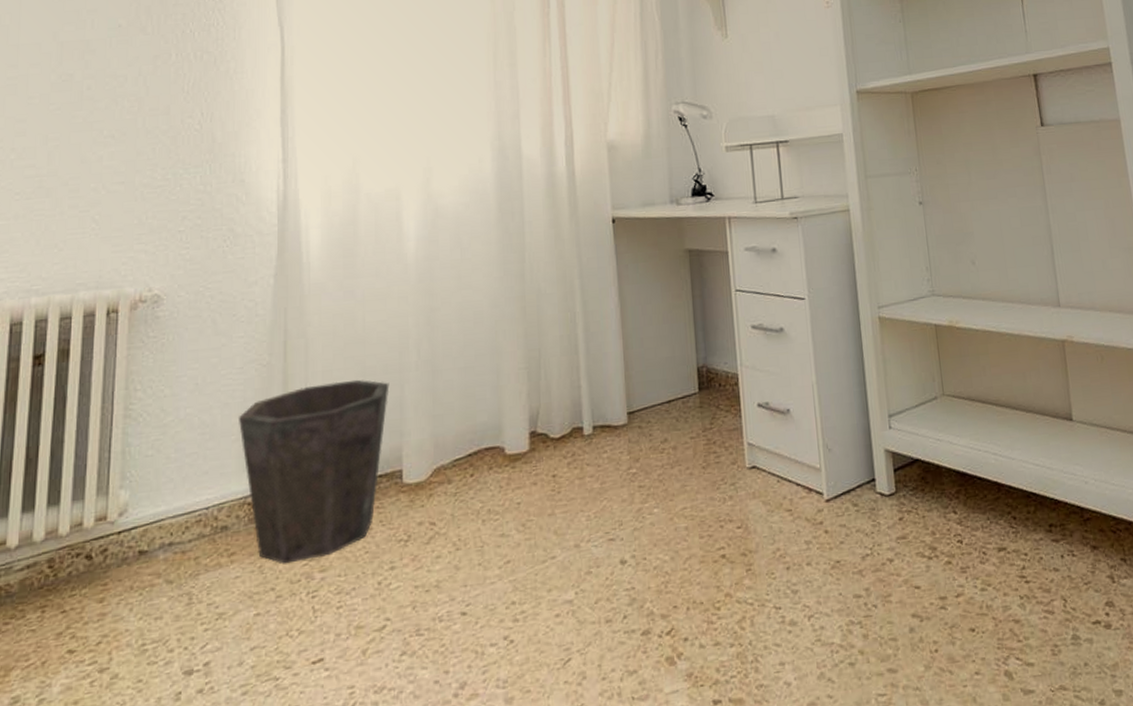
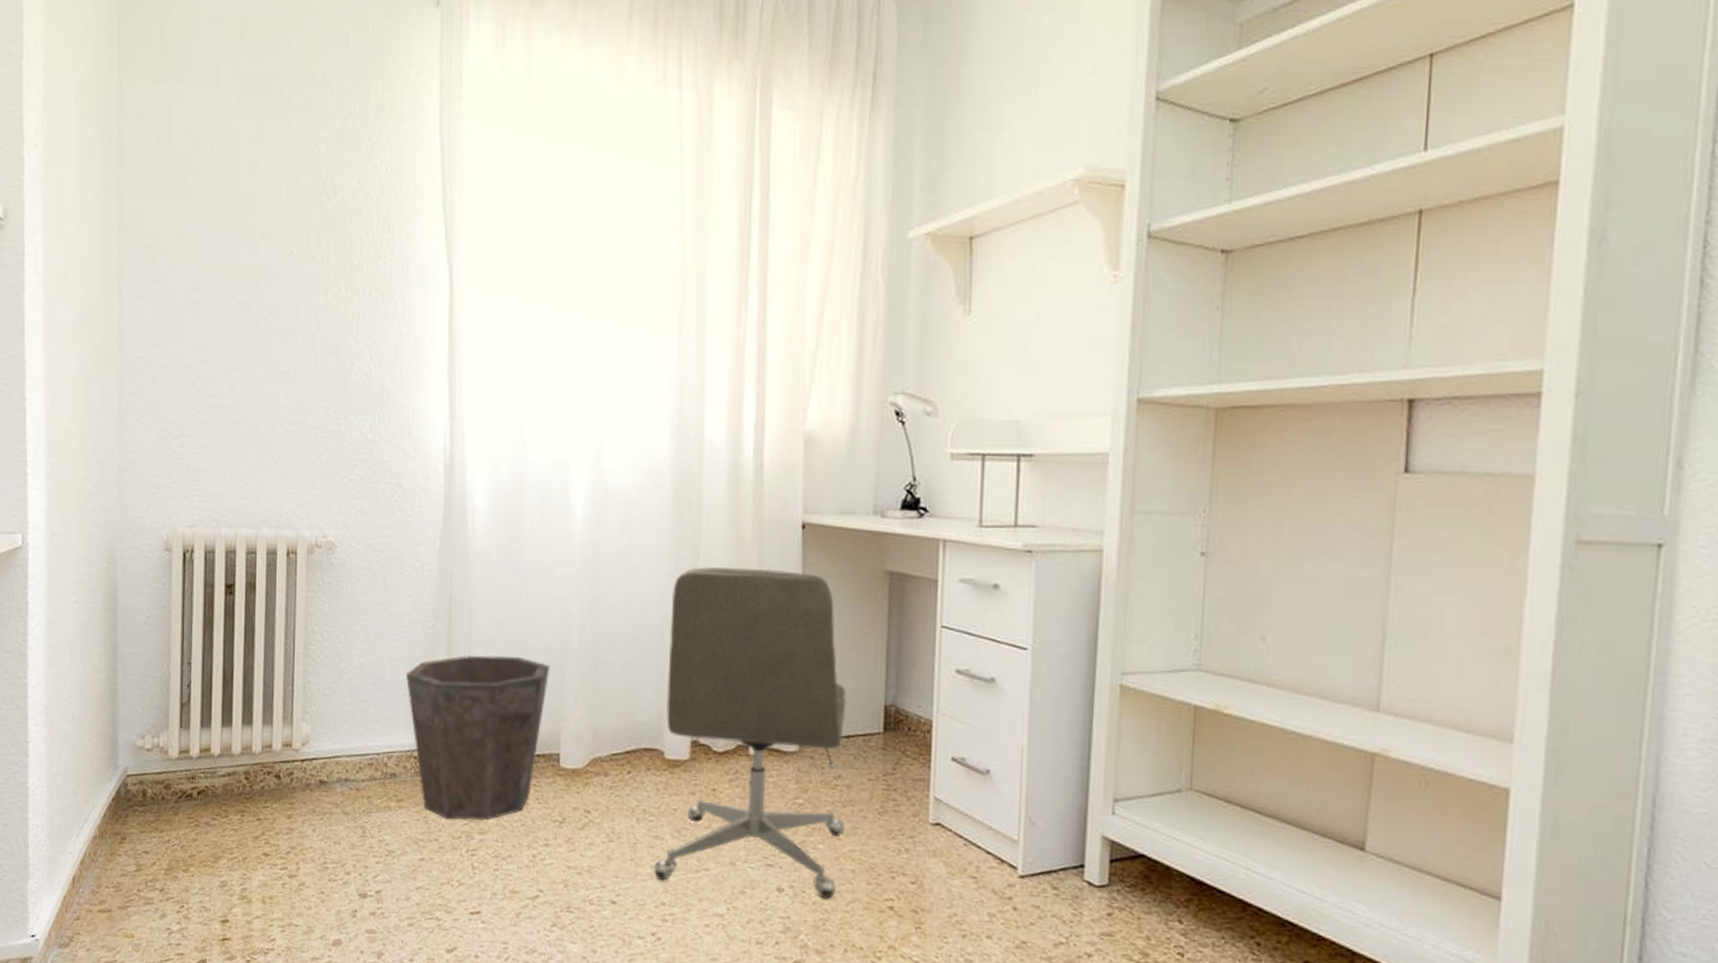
chair: none [502,261,676,580] -> present [654,567,847,899]

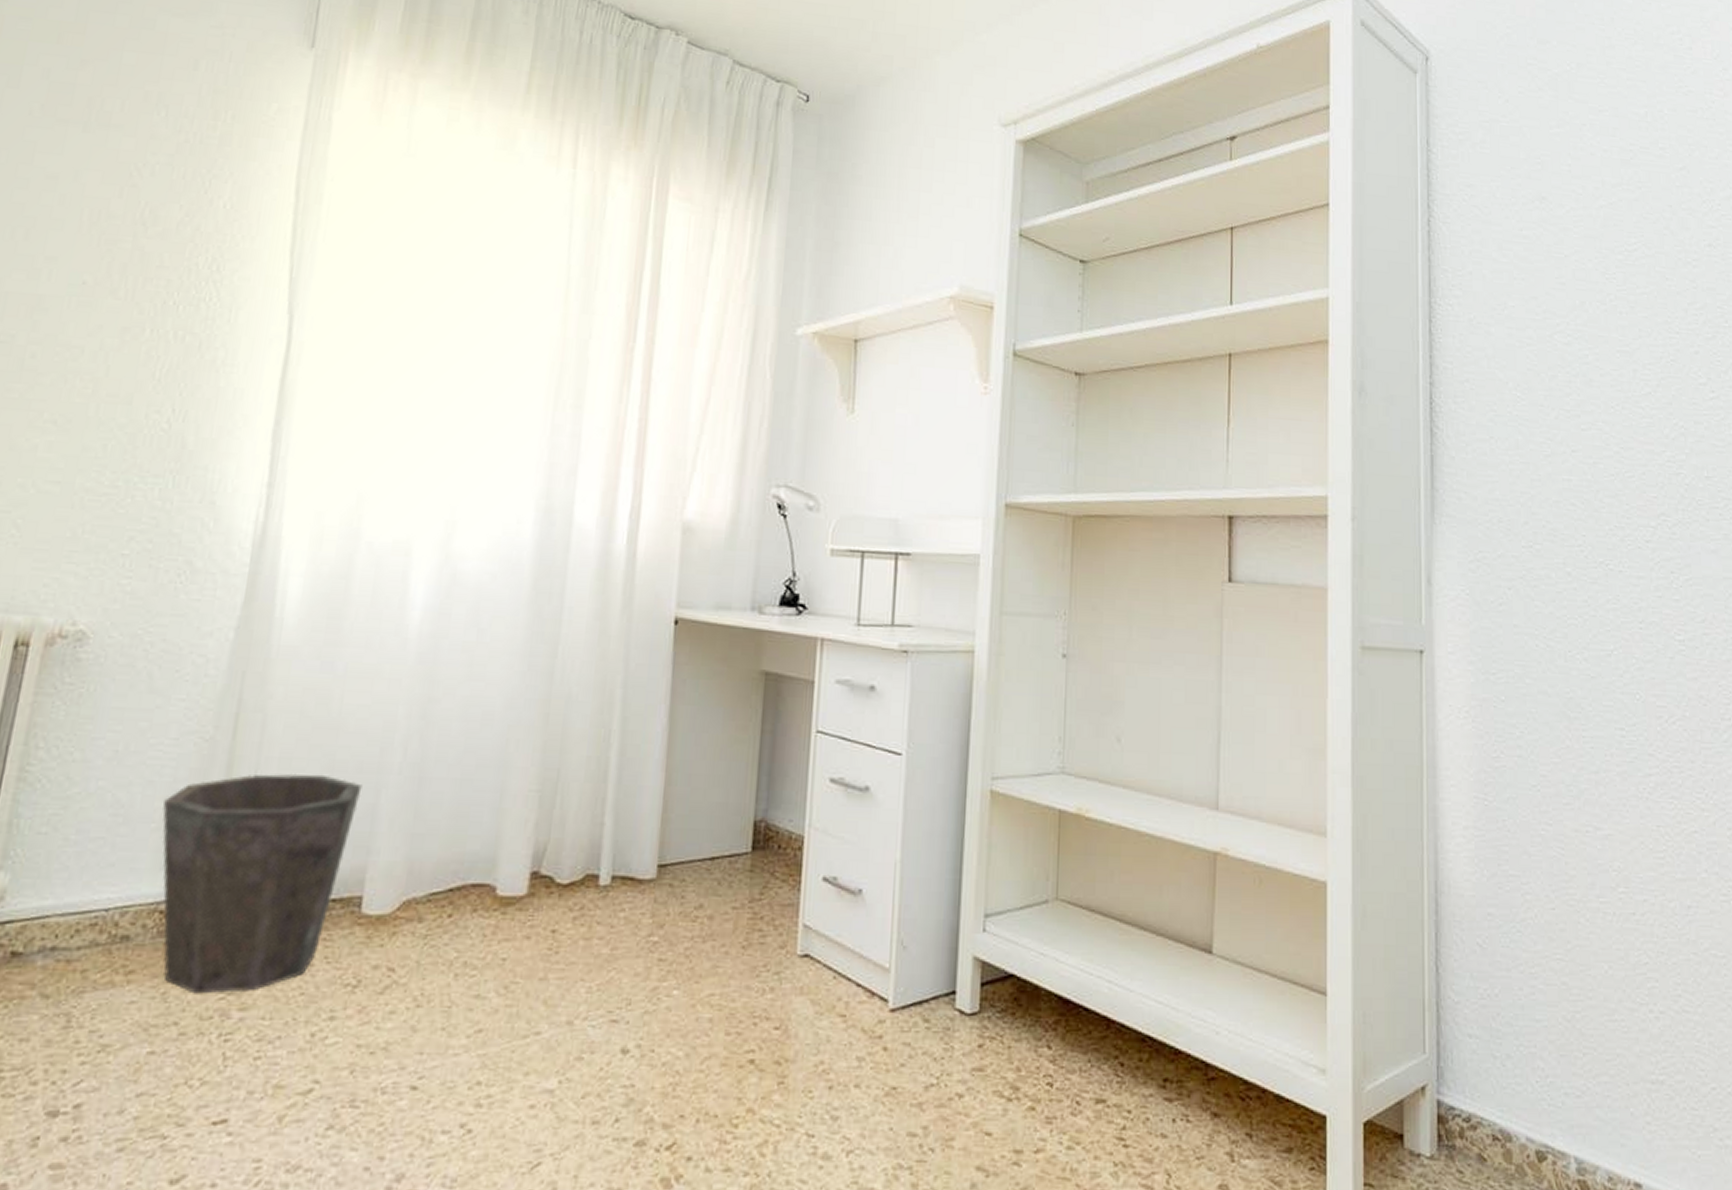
chair: present [654,567,847,899] -> none [470,666,713,1058]

